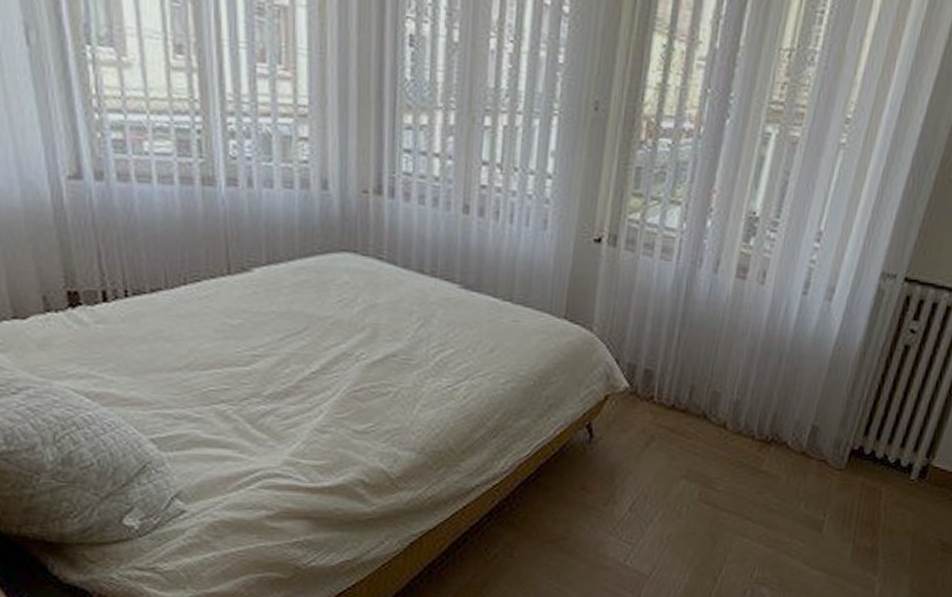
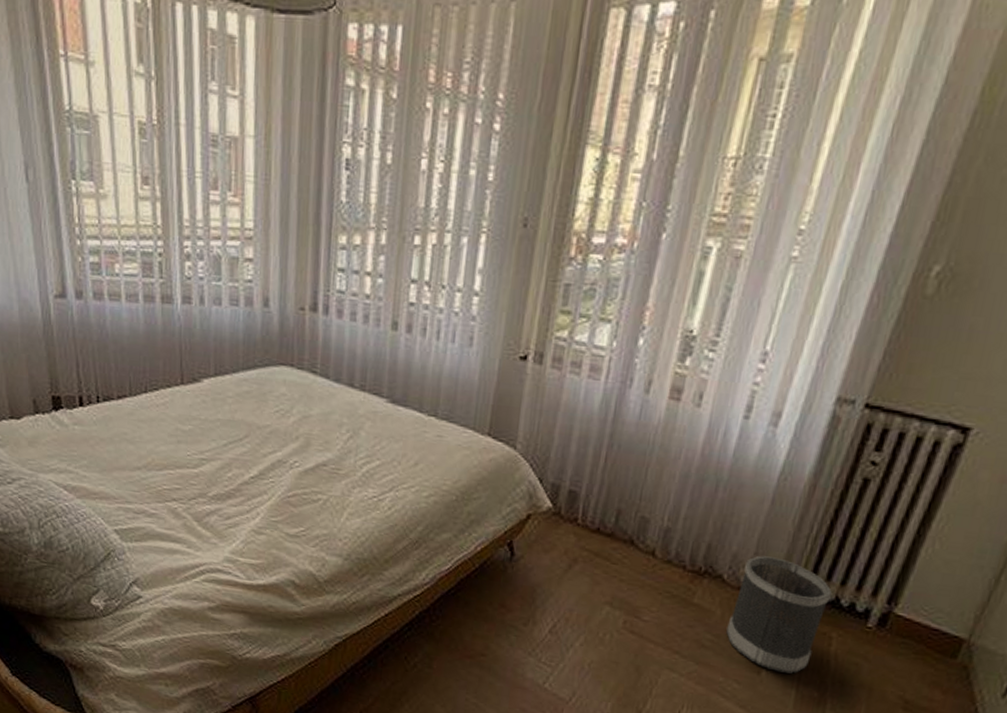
wastebasket: none [791,421,881,528] -> present [726,556,832,674]

